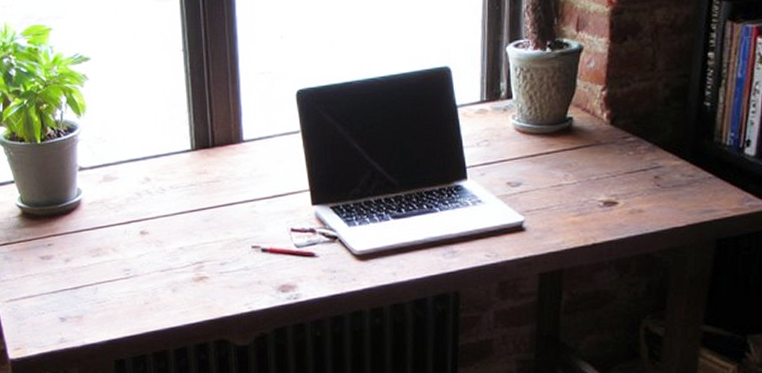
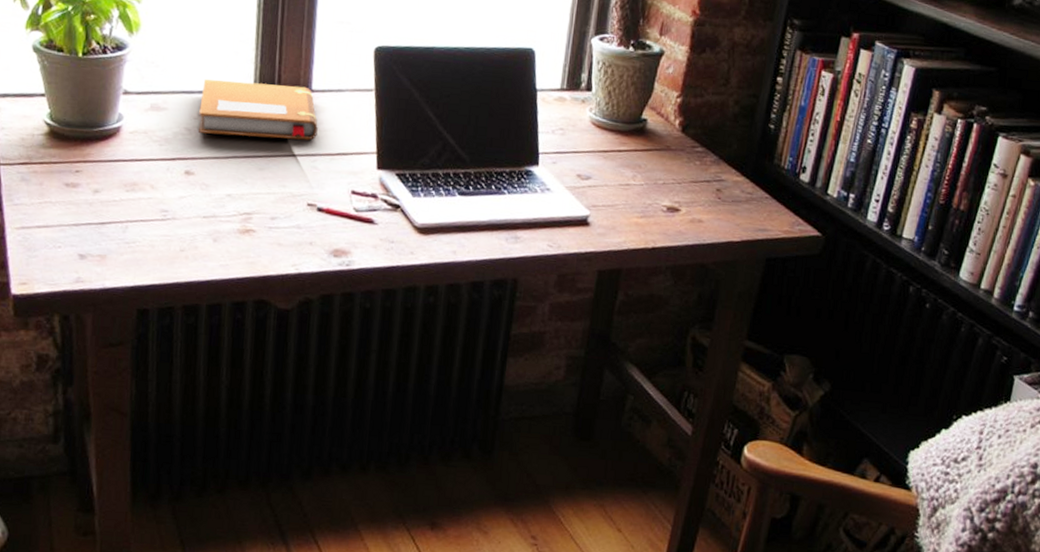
notebook: none [145,138,253,195] -> present [199,79,318,141]

